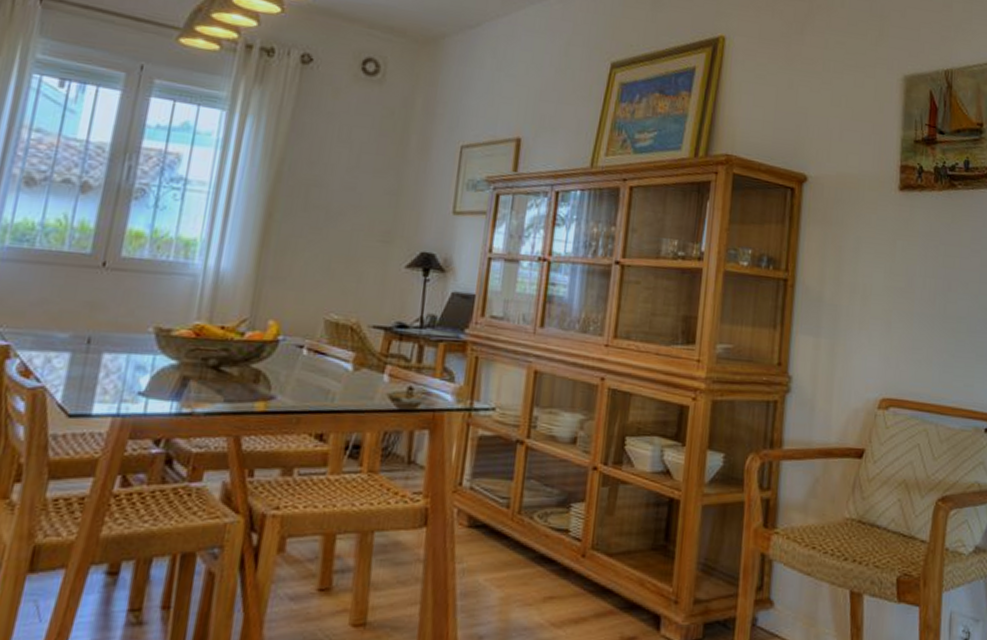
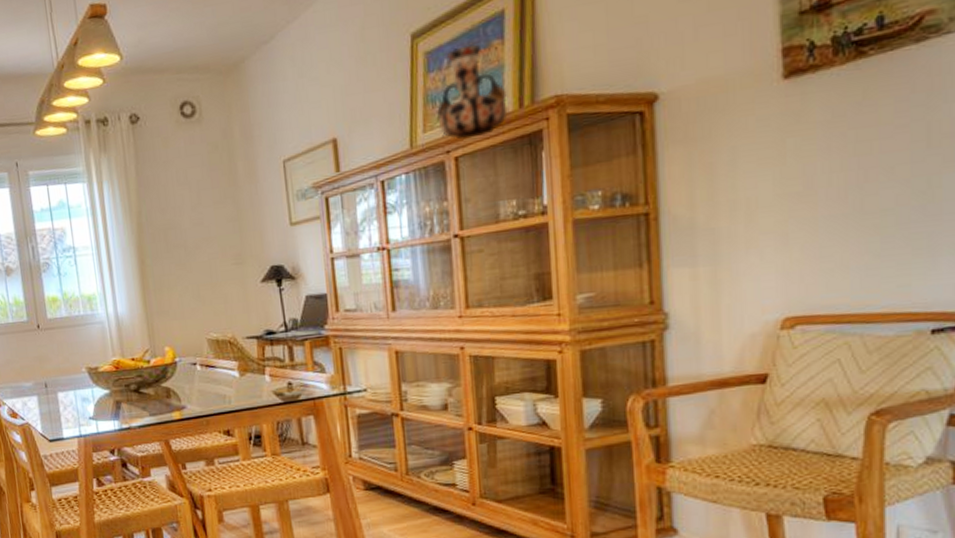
decorative vase: none [621,88,686,174] -> present [437,43,508,140]

